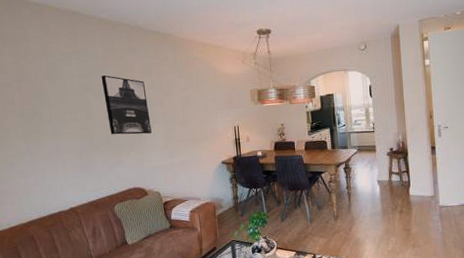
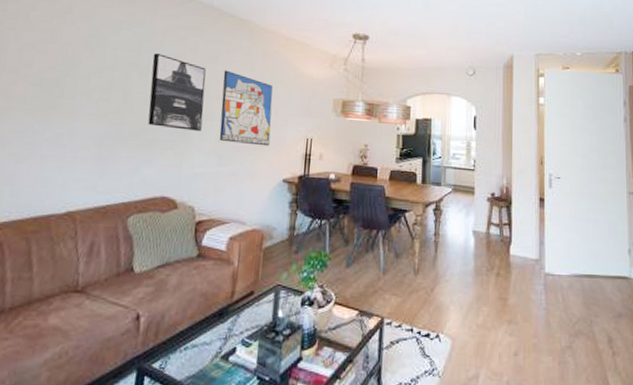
wall art: none [158,80,206,139] -> present [219,70,273,146]

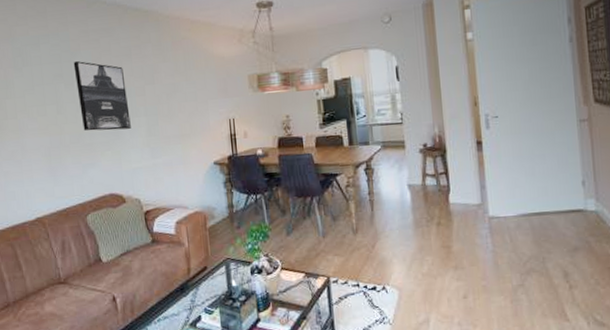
wall art: present [219,70,273,146] -> none [139,65,195,135]

